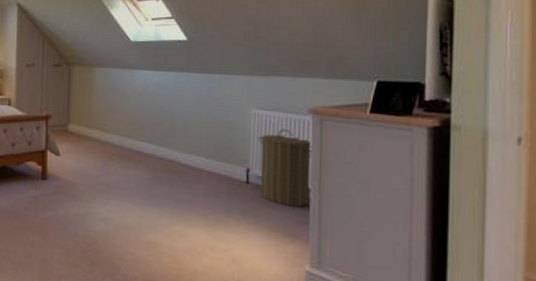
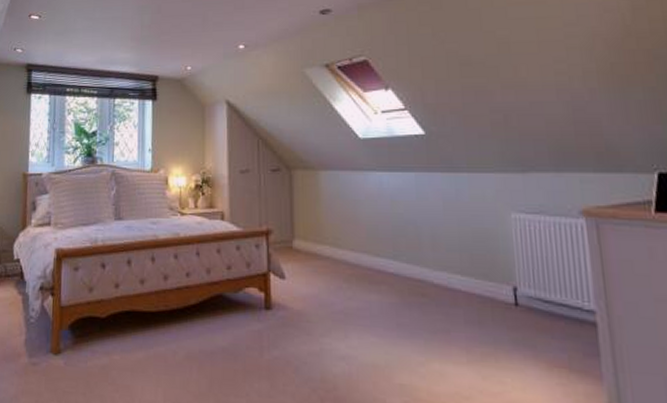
laundry hamper: present [258,129,313,207] -> none [523,236,597,334]

